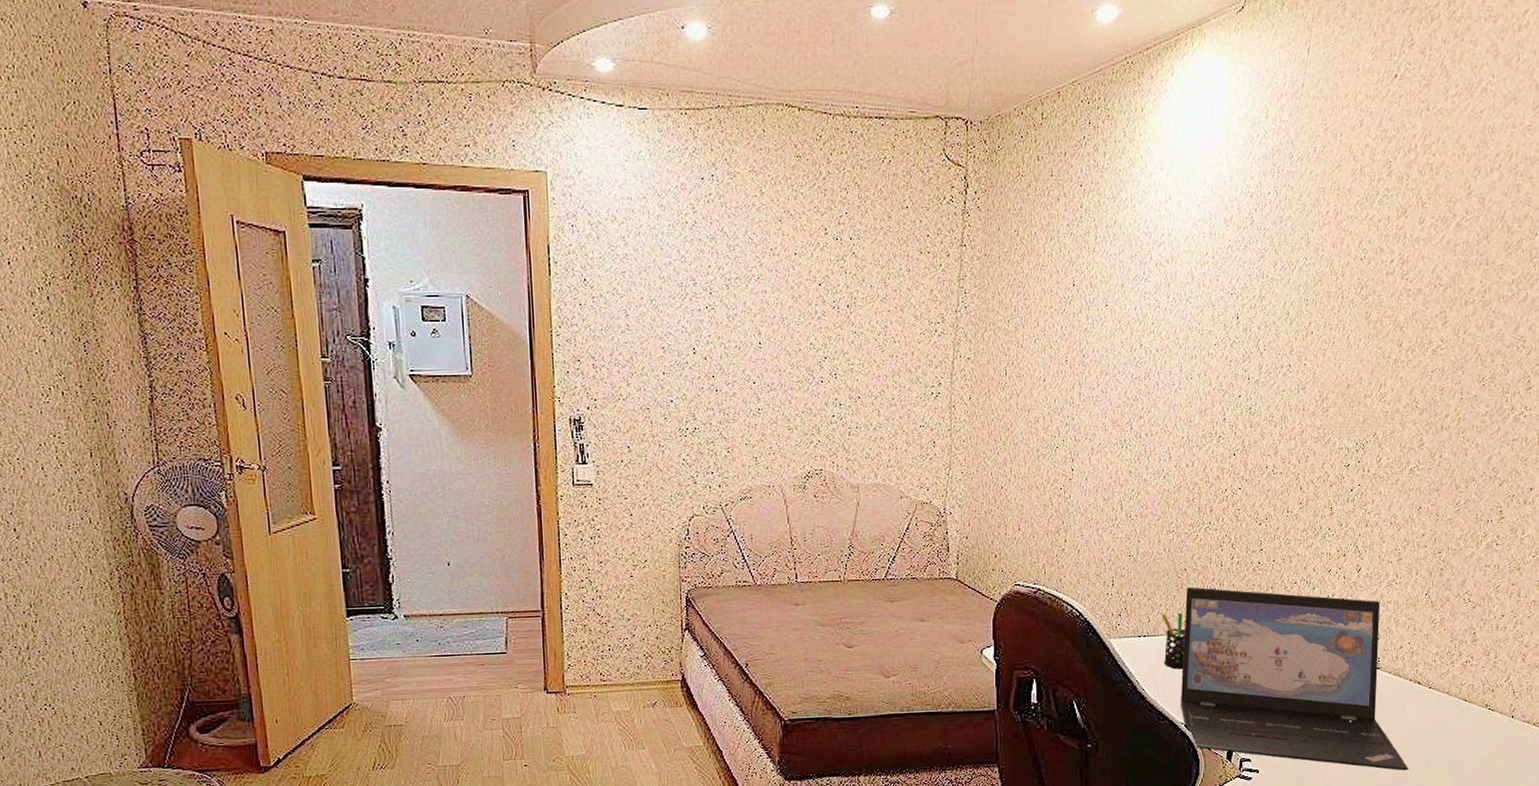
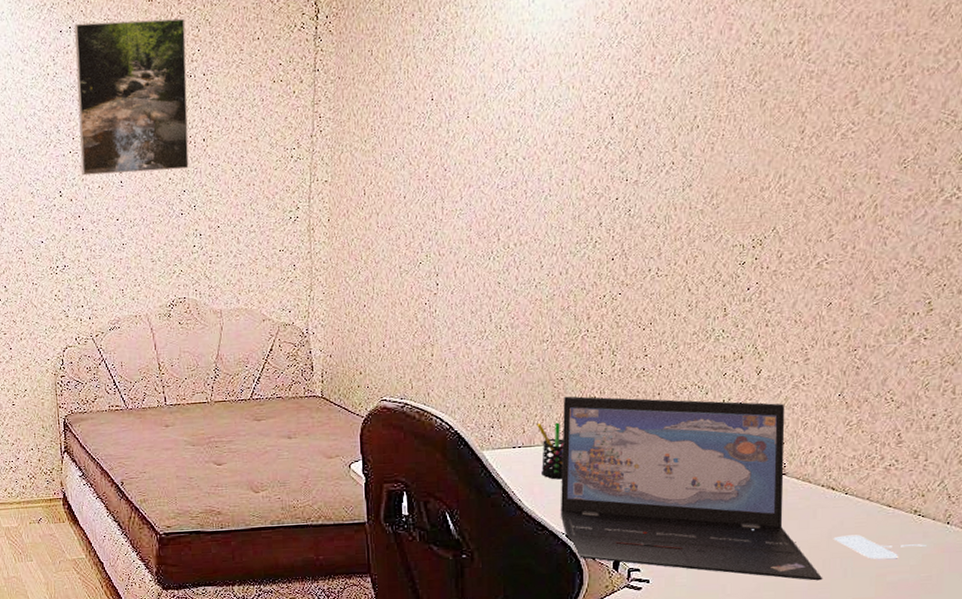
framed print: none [717,172,834,335] -> present [74,18,189,176]
keyboard: none [1418,727,1495,750] -> present [833,534,926,559]

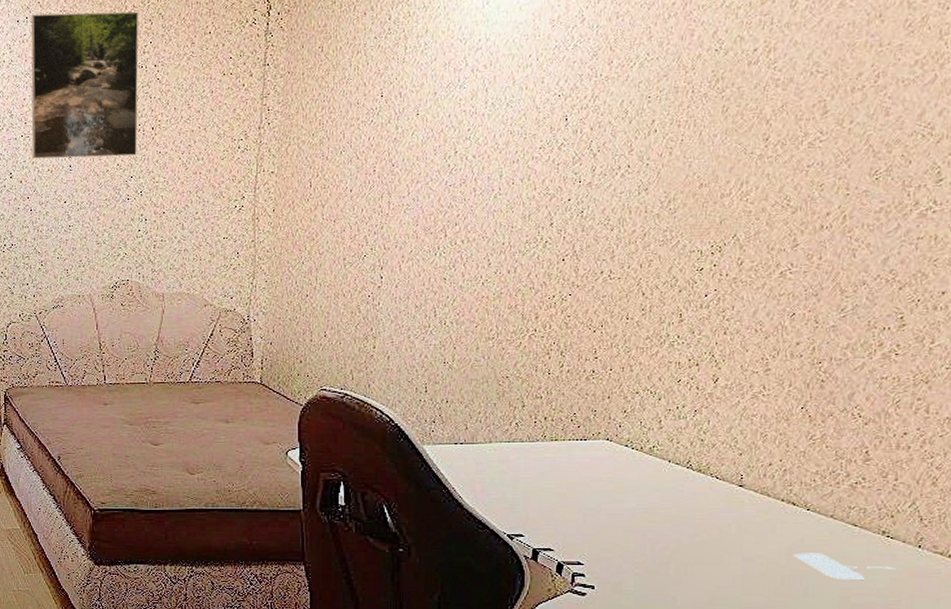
pen holder: present [537,422,563,480] -> none [480,421,507,478]
laptop: present [560,396,822,581] -> none [502,395,780,598]

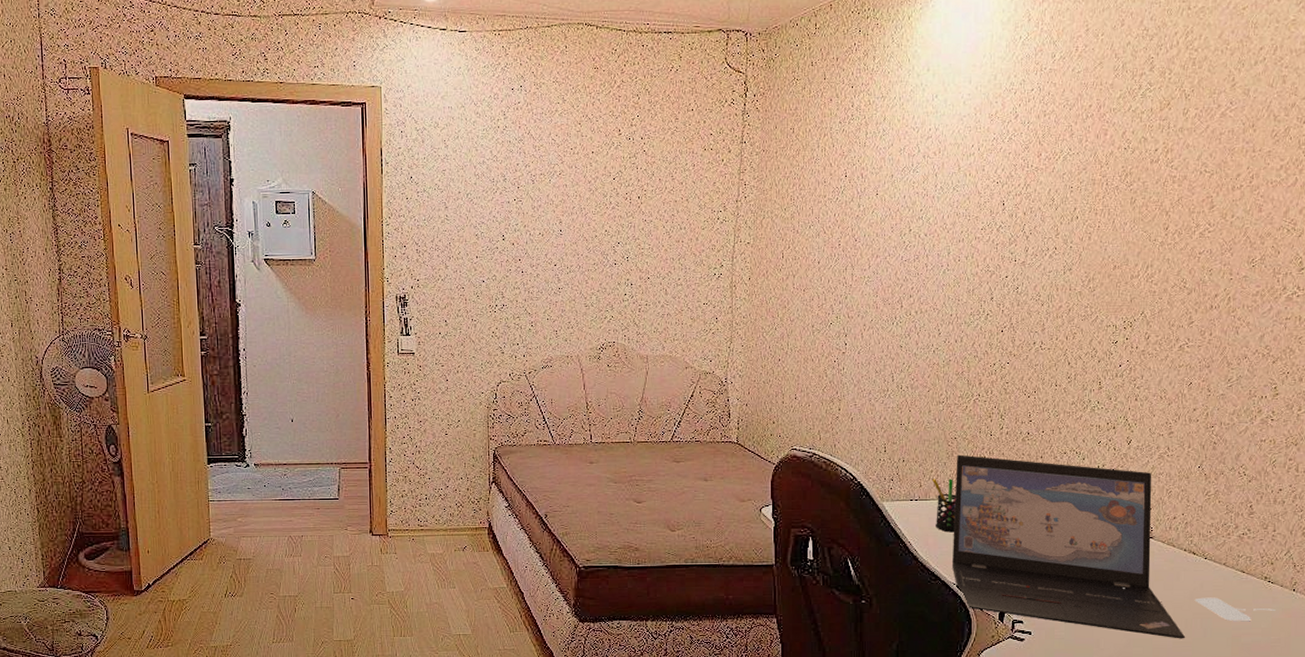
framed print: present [31,11,139,159] -> none [524,83,627,223]
pen holder: none [480,421,507,478] -> present [932,479,956,533]
laptop: none [502,395,780,598] -> present [951,454,1185,639]

